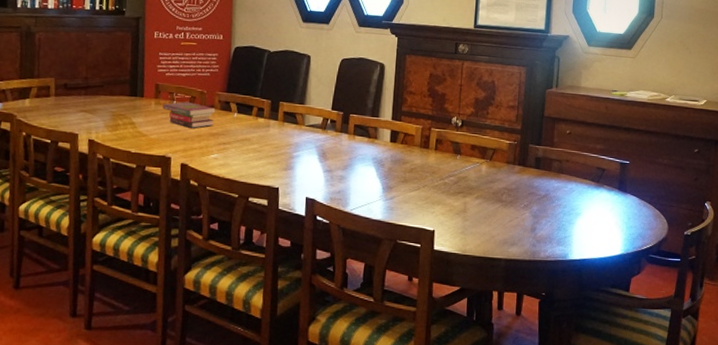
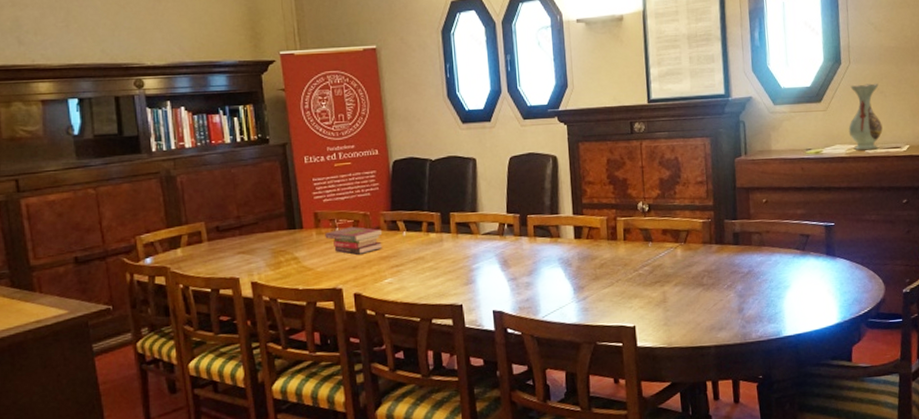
decorative vase: none [653,38,686,101] -> present [848,83,883,152]

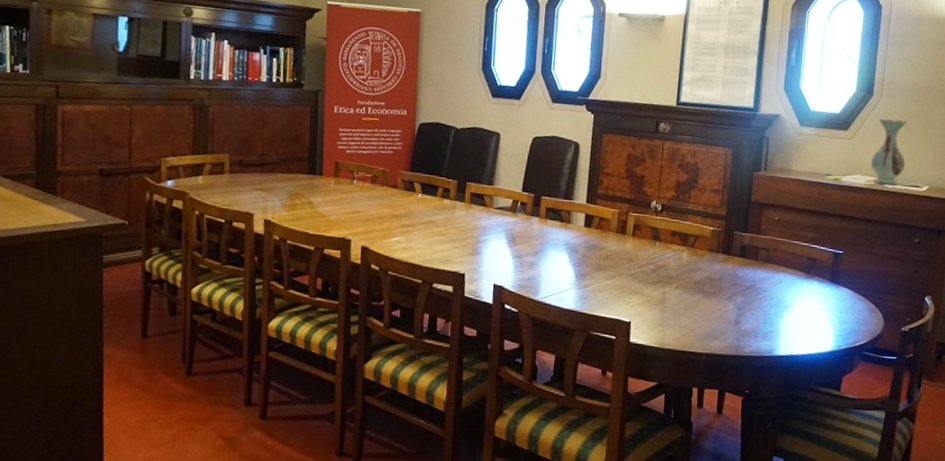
books: present [325,227,383,255] -> none [342,181,399,209]

